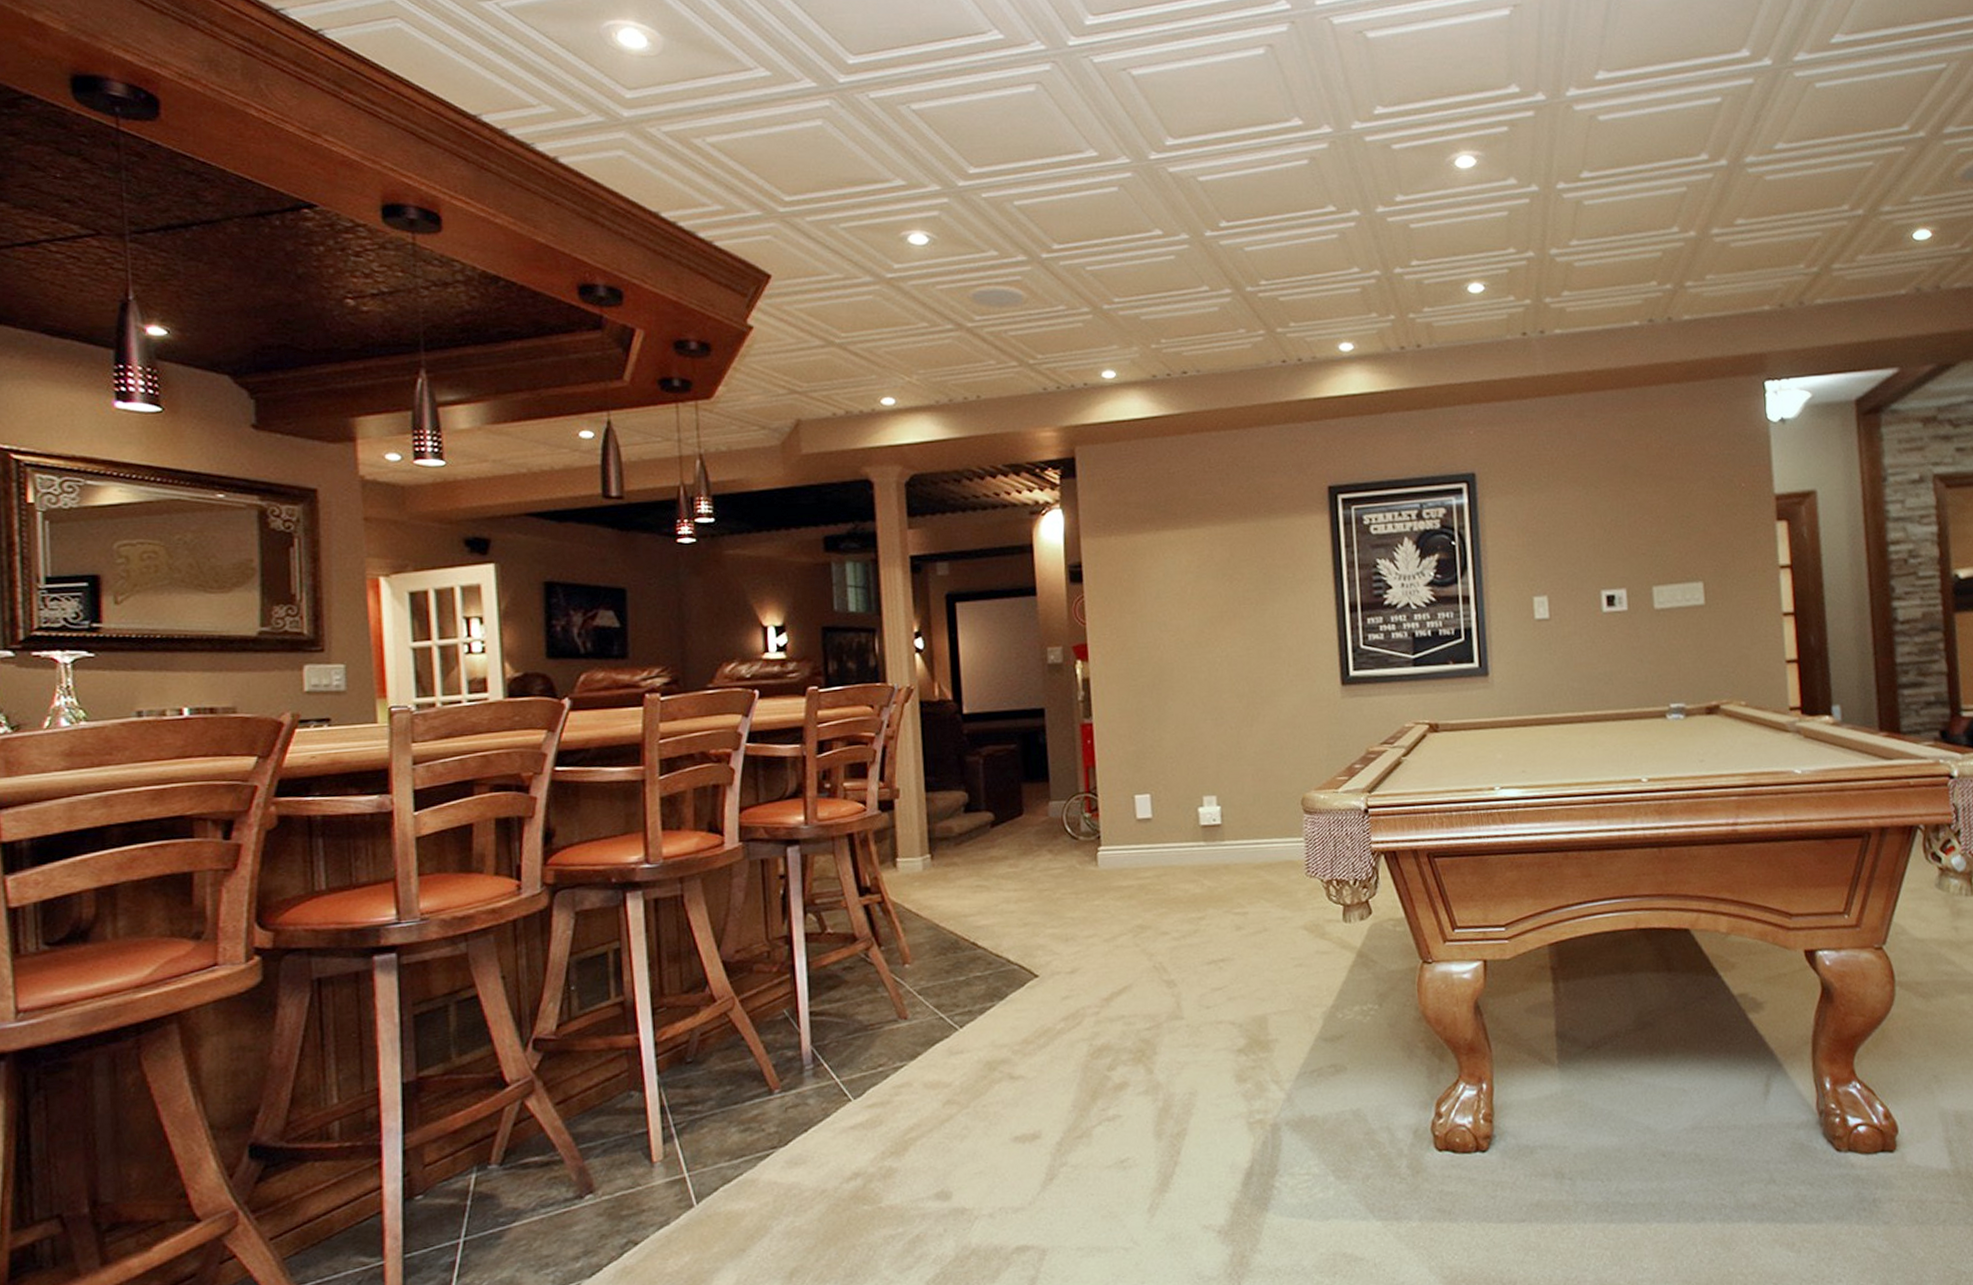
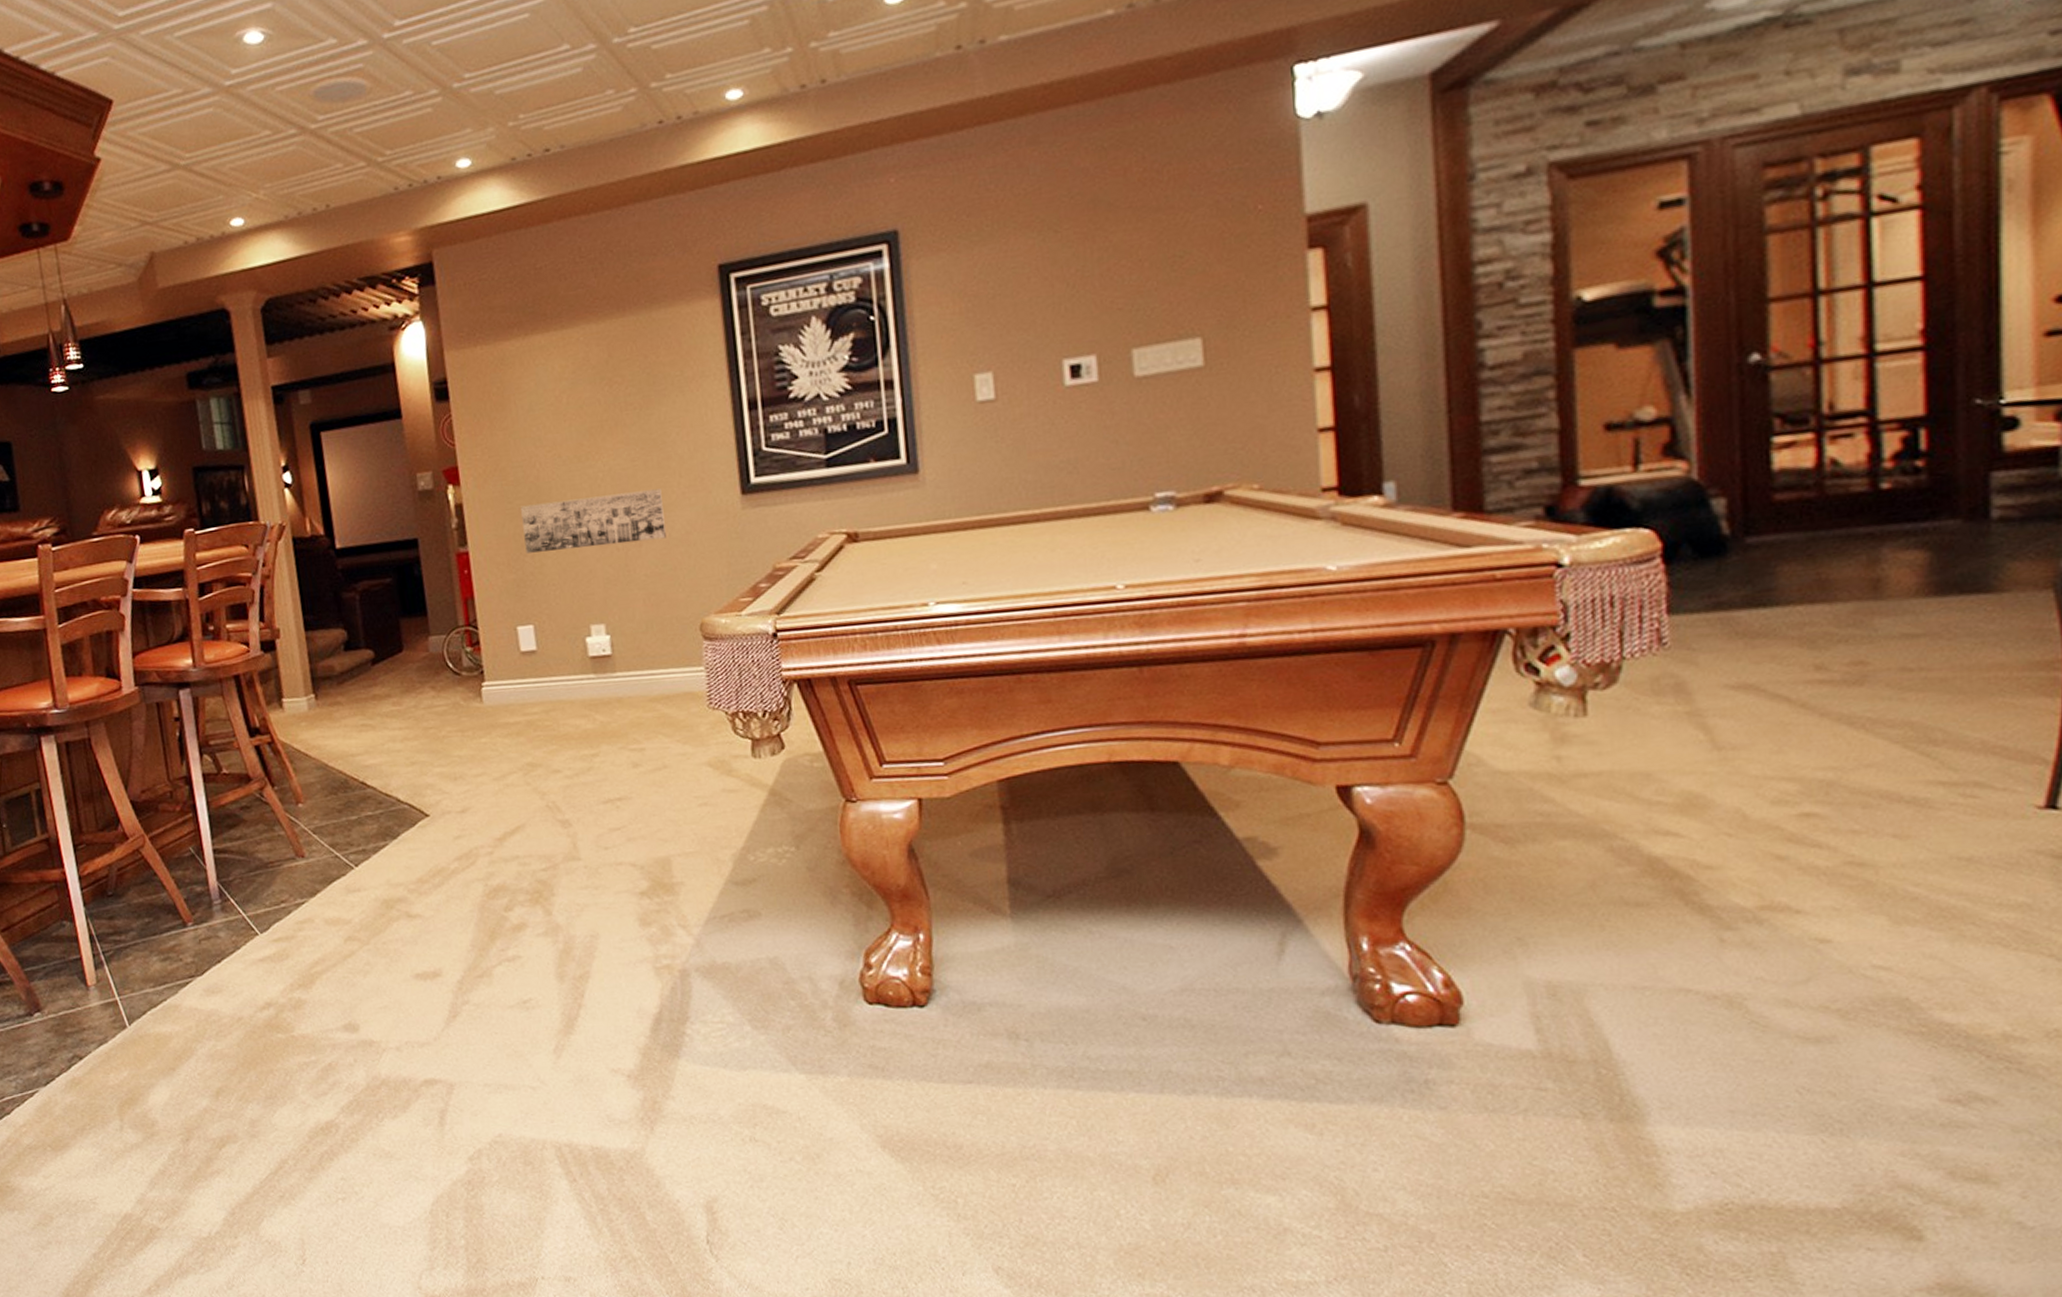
wall art: none [1144,676,1275,727] -> present [521,489,666,553]

